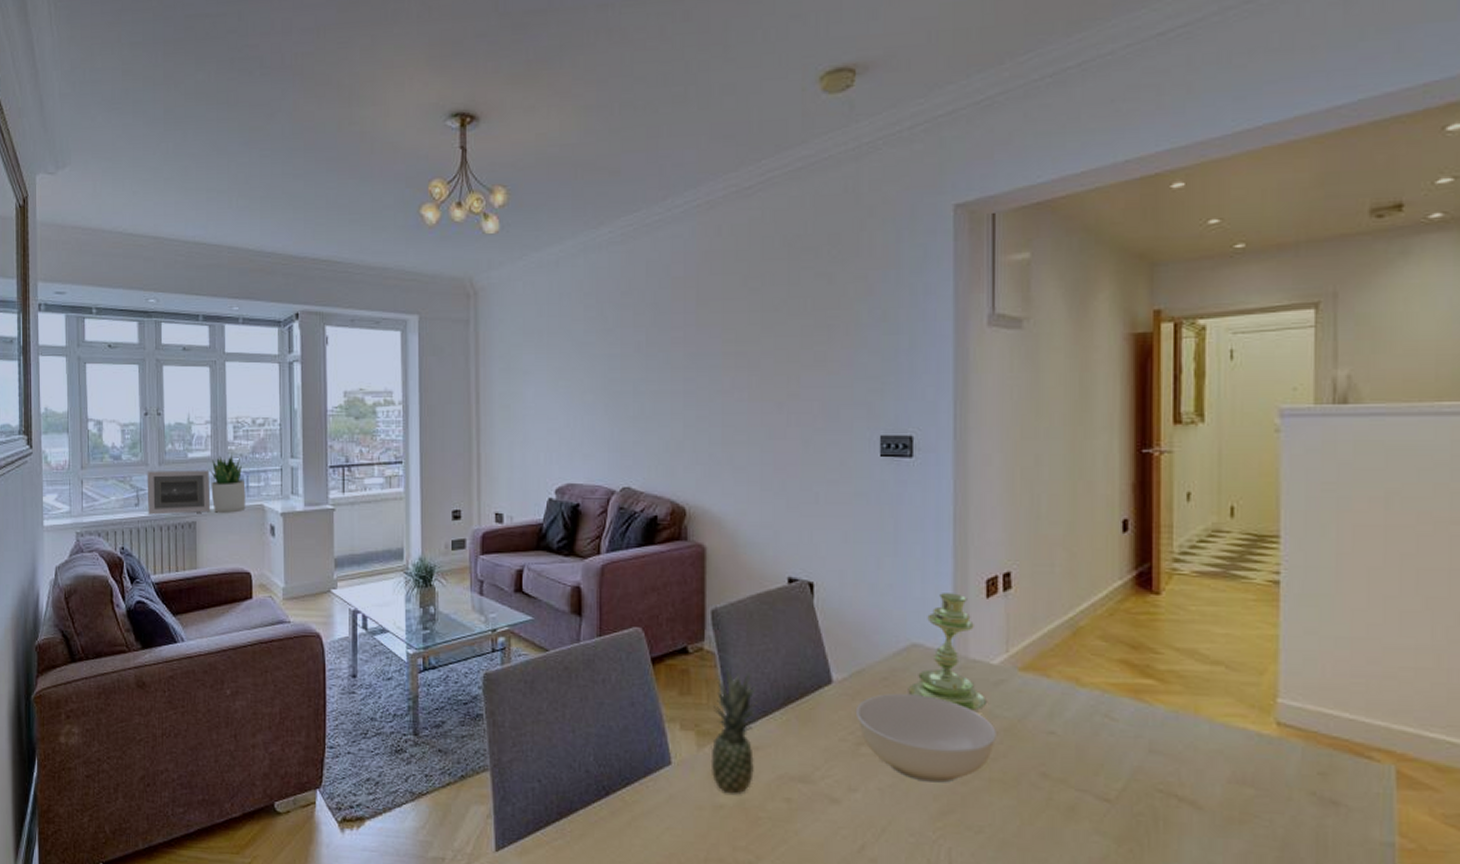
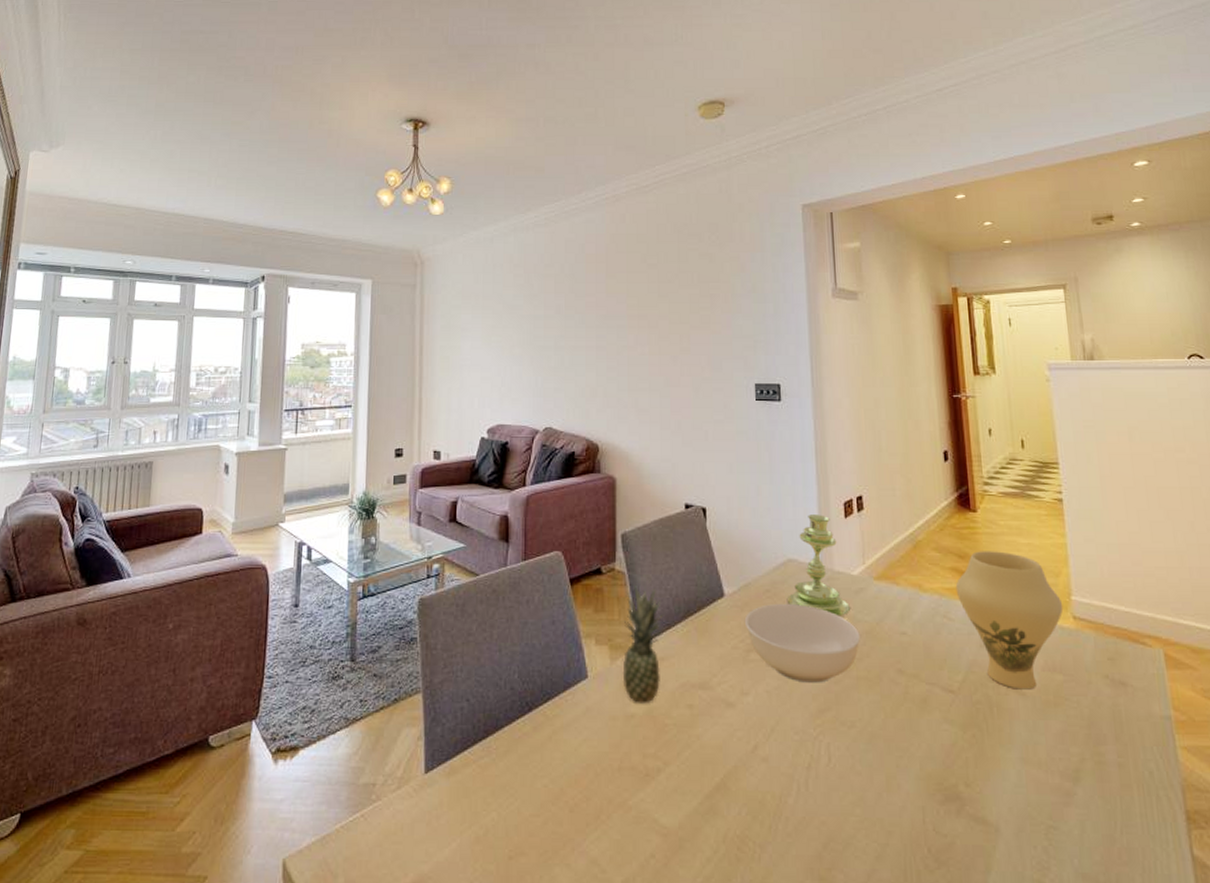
picture frame: present [147,470,211,515] -> none [106,413,170,456]
planter: present [210,452,246,514] -> none [170,398,204,455]
vase: none [1123,641,1265,804] -> present [955,551,1063,690]

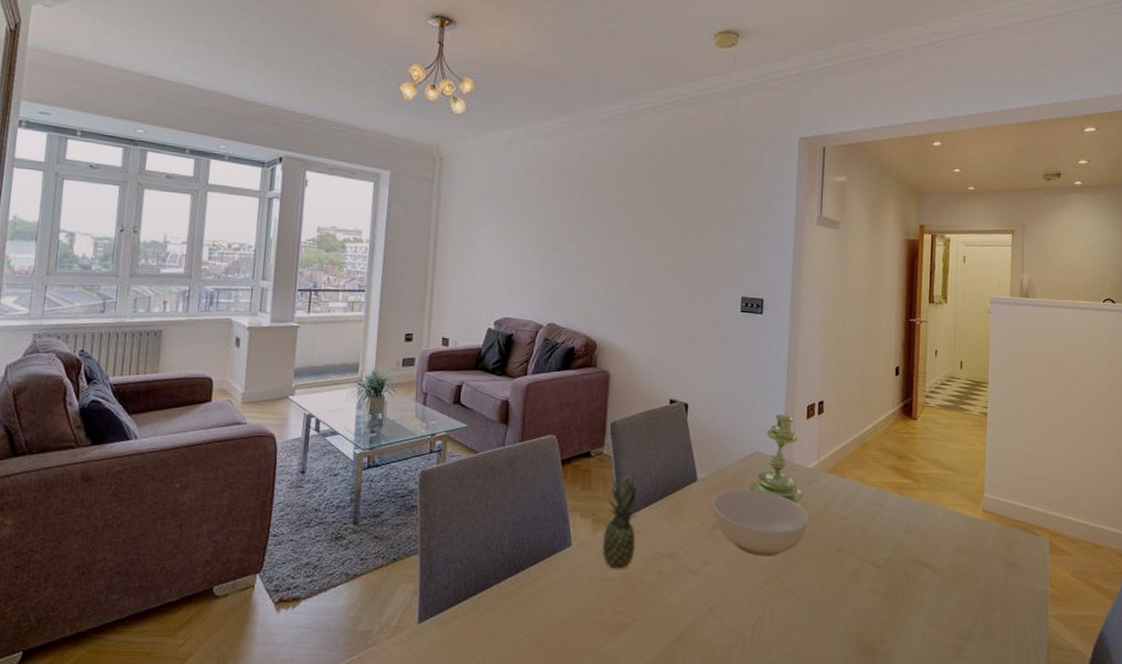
vase: present [955,551,1063,690] -> none [892,452,976,567]

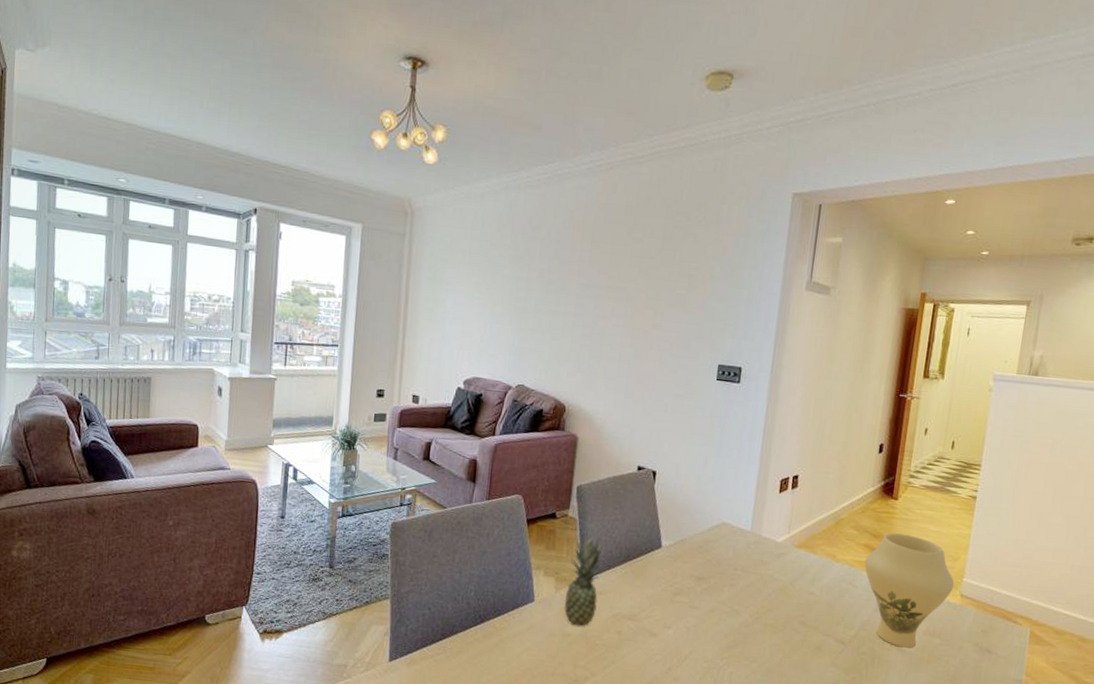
bowl: present [712,488,810,556] -> none [675,558,775,625]
candlestick: present [750,414,803,502] -> none [715,487,770,575]
vase: none [892,452,976,567] -> present [864,533,955,648]

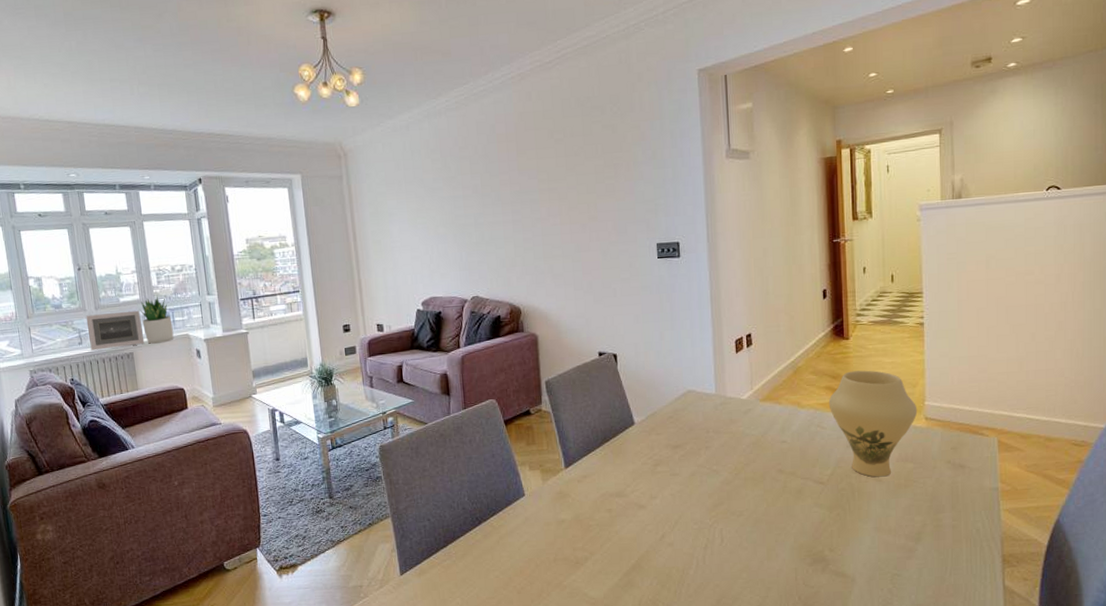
picture frame: none [107,329,166,371] -> present [86,310,145,351]
planter: none [166,322,199,374] -> present [140,295,174,345]
fruit: present [563,530,607,626] -> none [552,421,585,511]

